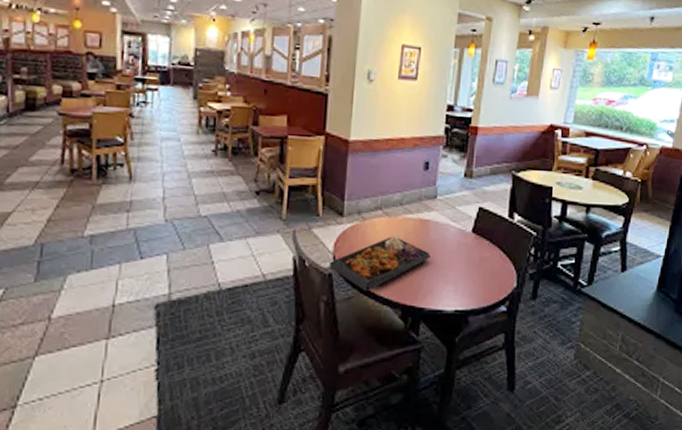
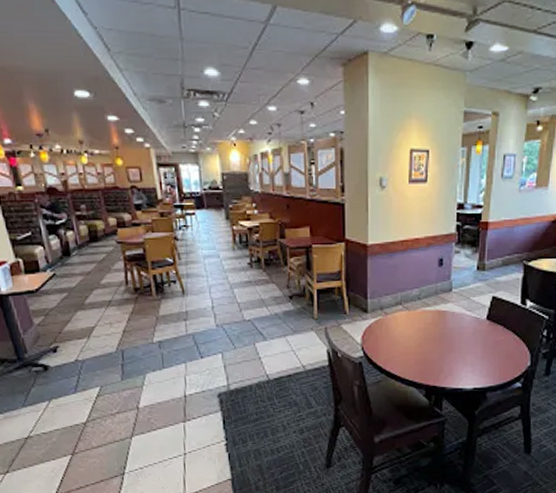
food tray: present [329,233,431,292] -> none [358,324,449,376]

